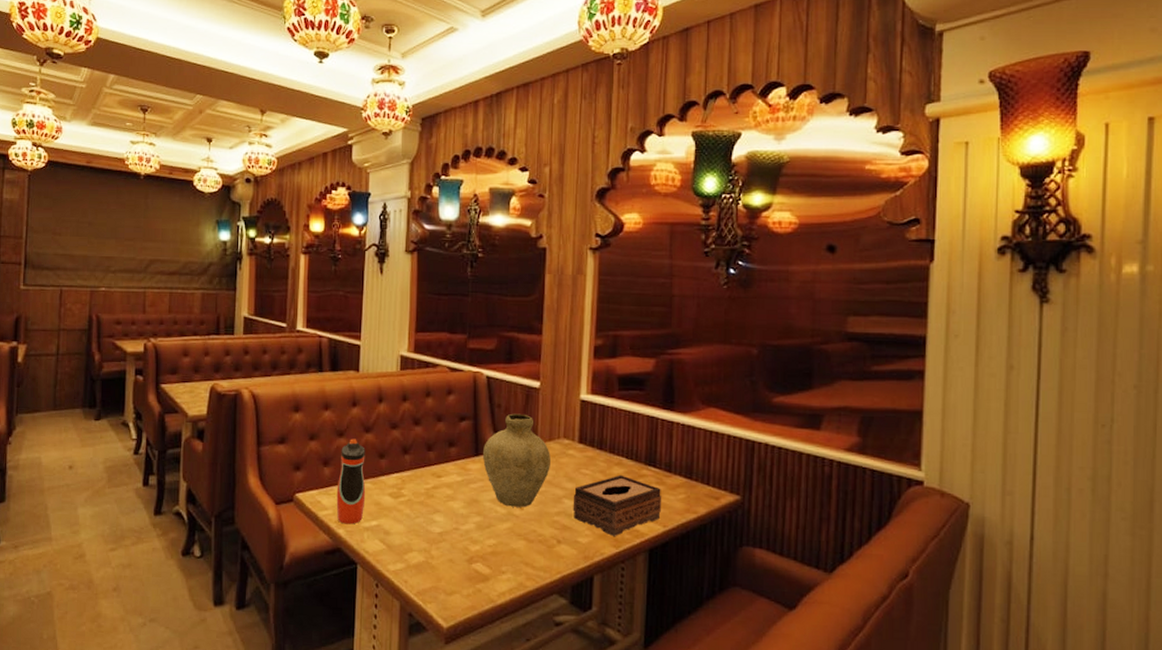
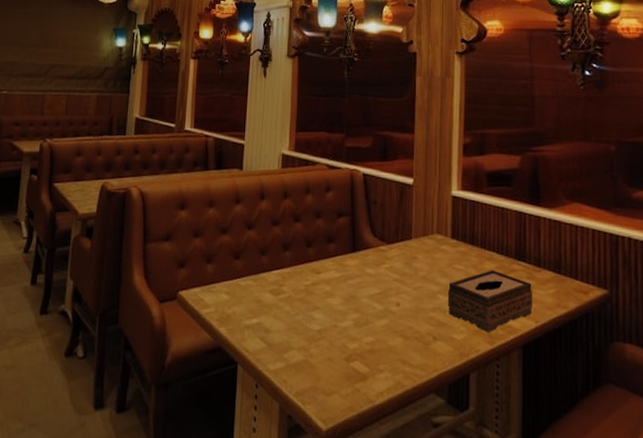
water bottle: present [336,439,366,525] -> none [218,235,248,323]
vase: present [483,413,550,507] -> none [360,209,425,304]

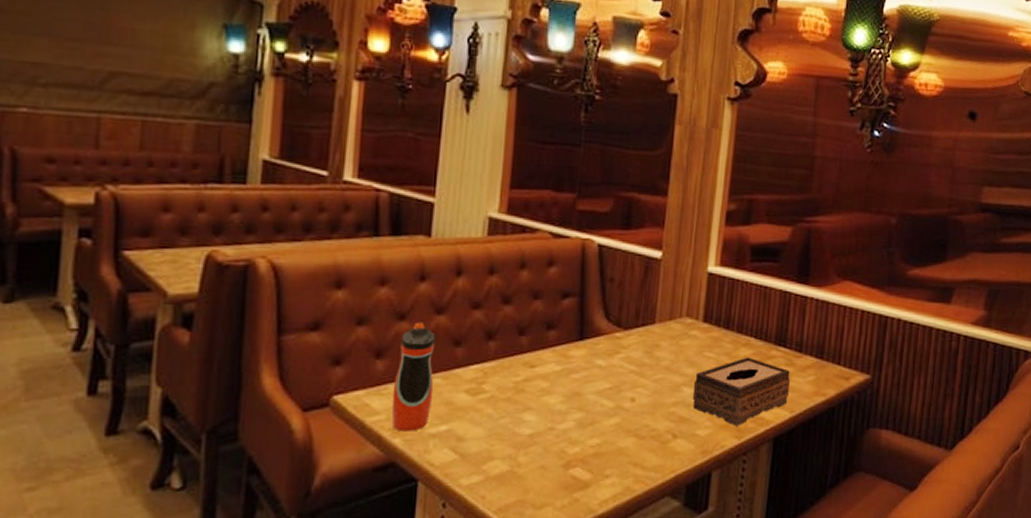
water bottle: none [218,235,248,323] -> present [391,322,436,432]

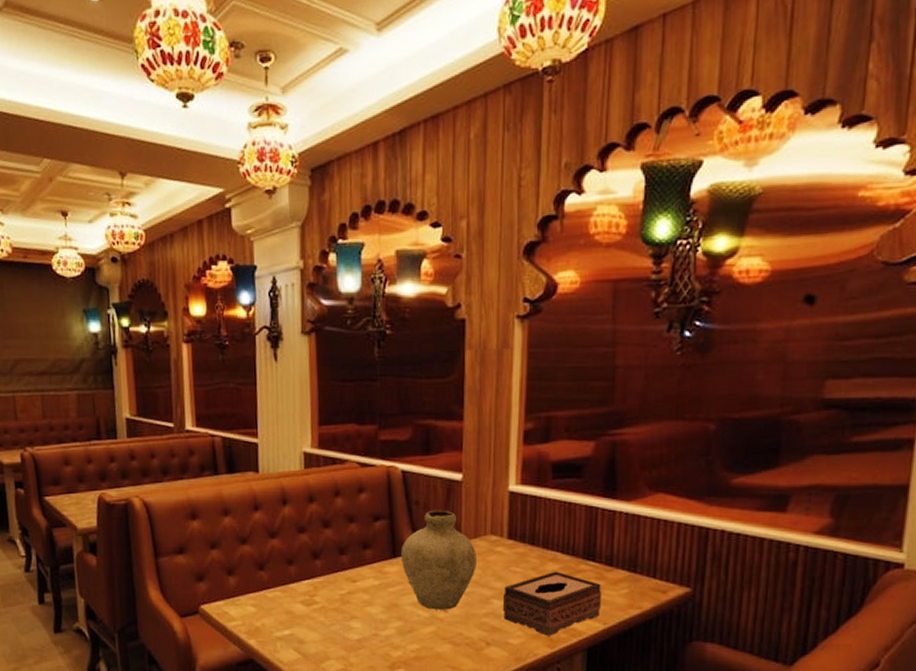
water bottle: present [391,322,436,432] -> none [244,545,276,635]
vase: none [589,288,670,399] -> present [401,510,476,610]

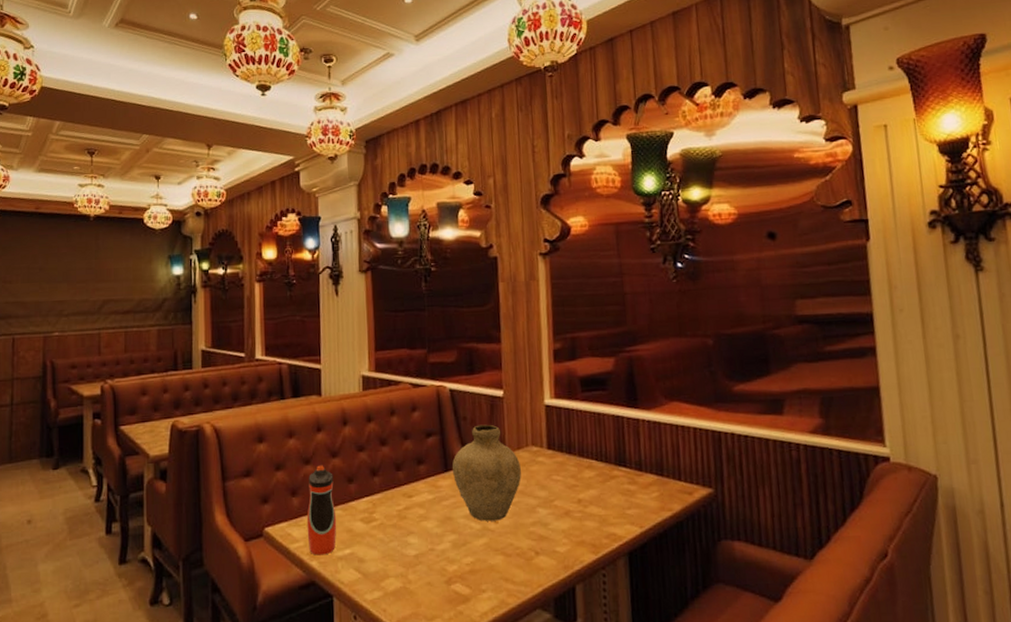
water bottle: none [244,545,276,635] -> present [306,465,337,556]
tissue box: present [502,571,603,636] -> none [547,478,636,542]

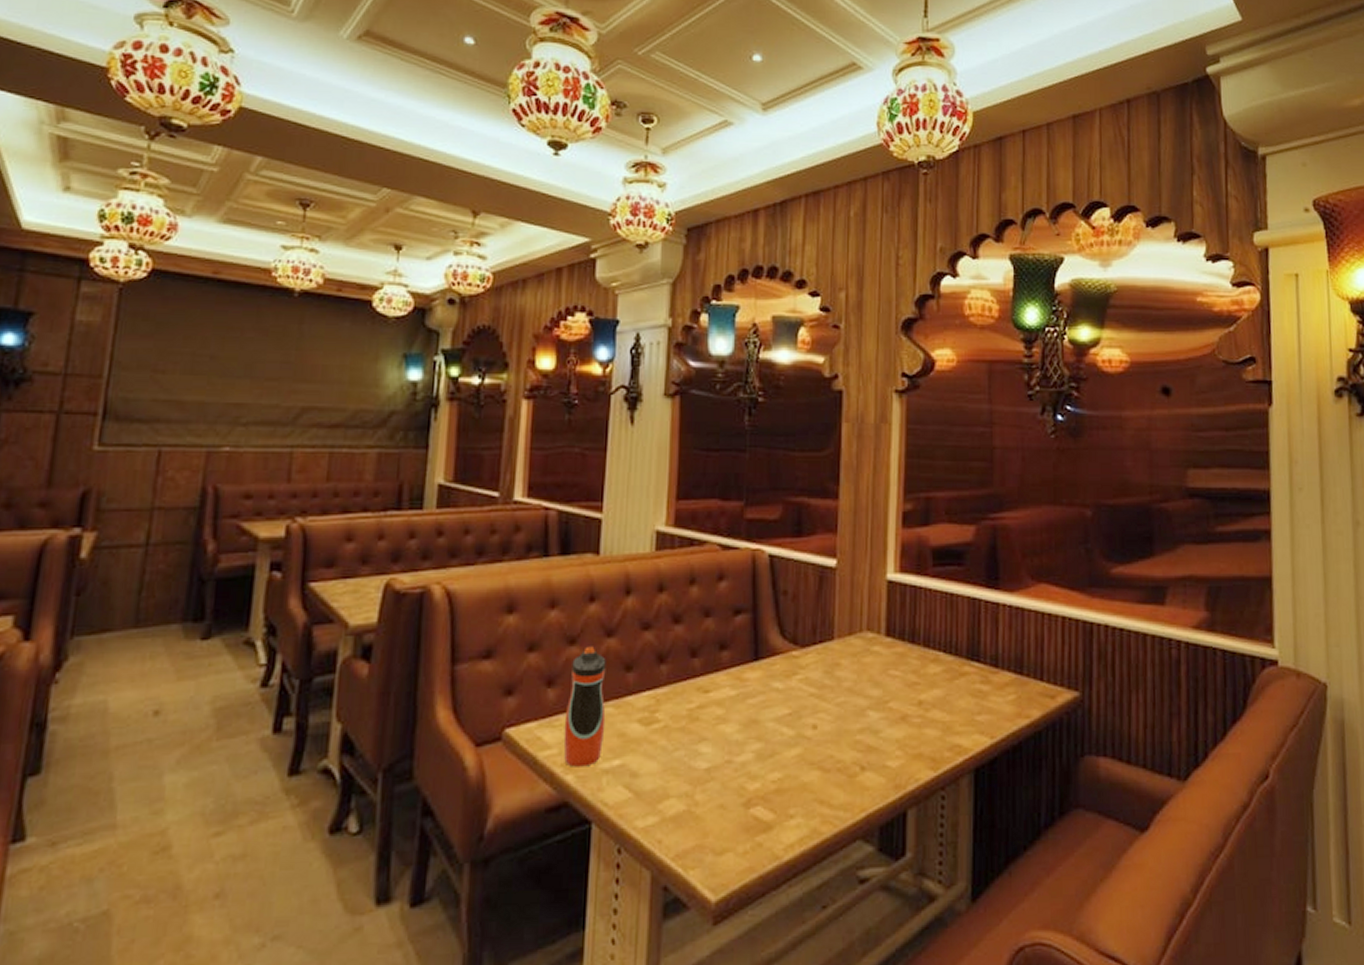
vase: present [452,424,521,521] -> none [765,601,851,726]

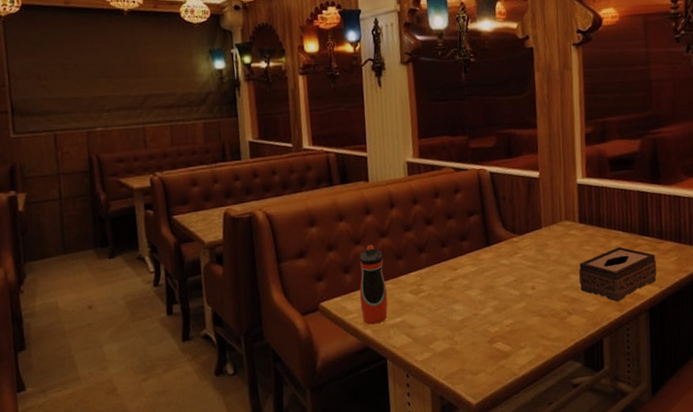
tissue box: none [879,674,989,755] -> present [578,246,657,302]

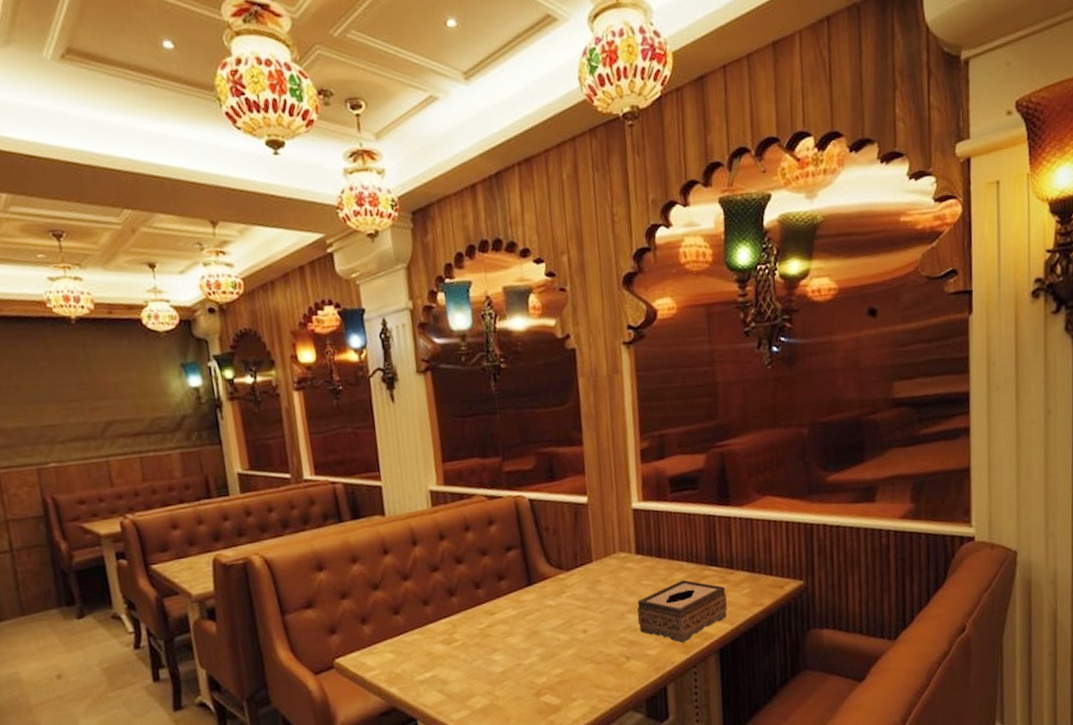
water bottle: present [359,244,388,325] -> none [379,589,416,682]

